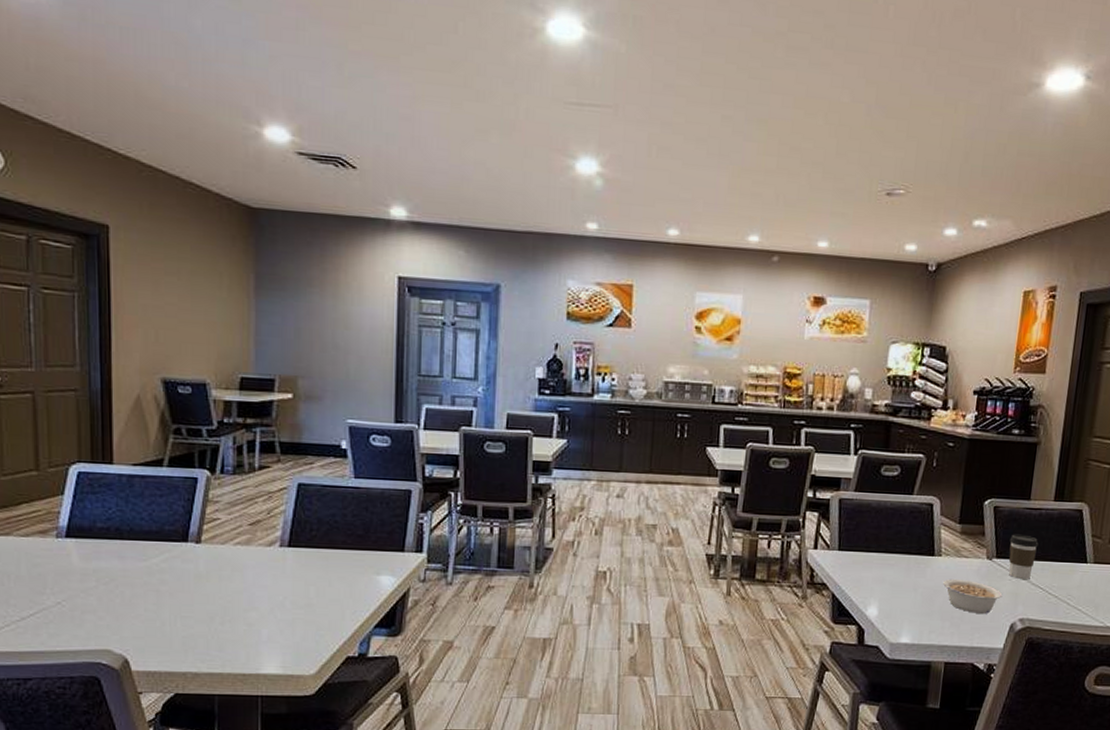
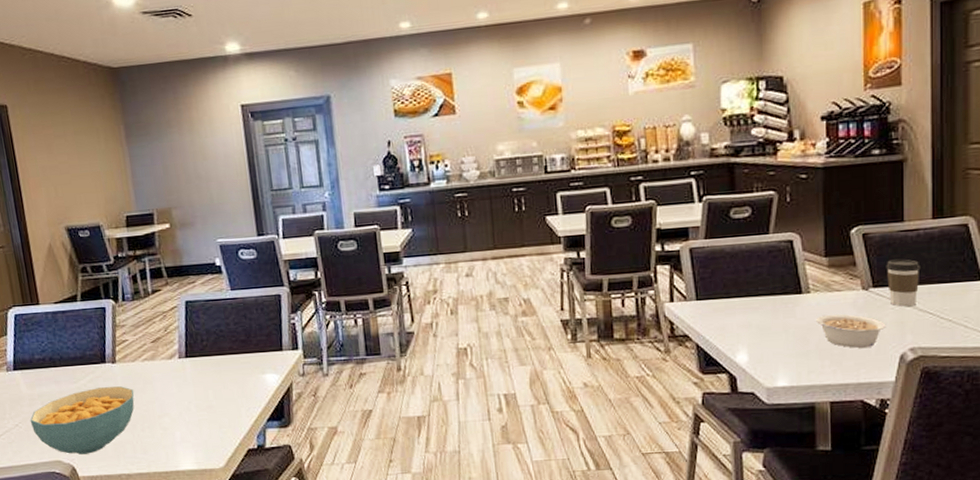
cereal bowl: none [77,569,218,645] -> present [30,386,135,455]

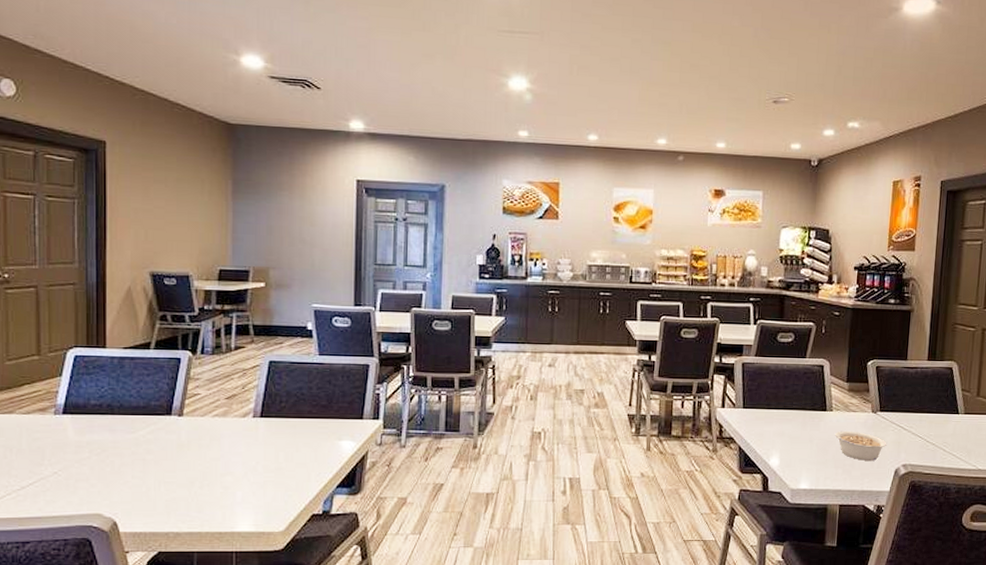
cereal bowl: present [30,386,135,455] -> none [72,440,198,509]
coffee cup: present [886,259,921,306] -> none [891,390,916,429]

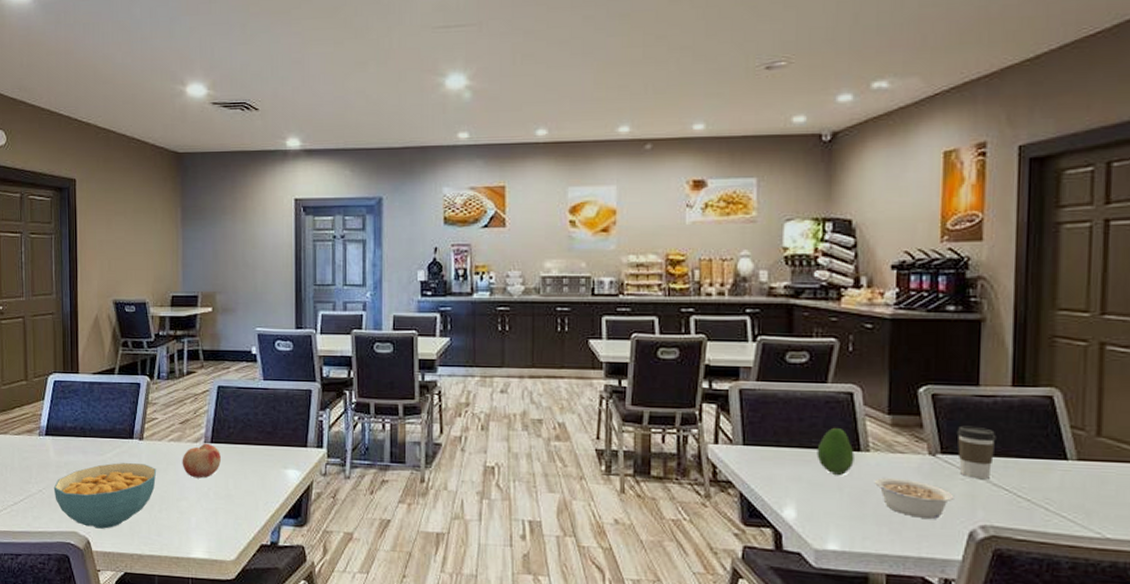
cereal bowl: none [72,440,198,509] -> present [53,463,157,529]
fruit: none [227,417,271,453] -> present [182,443,221,478]
fruit: none [796,394,822,430] -> present [817,428,854,475]
coffee cup: none [891,390,916,429] -> present [956,425,997,479]

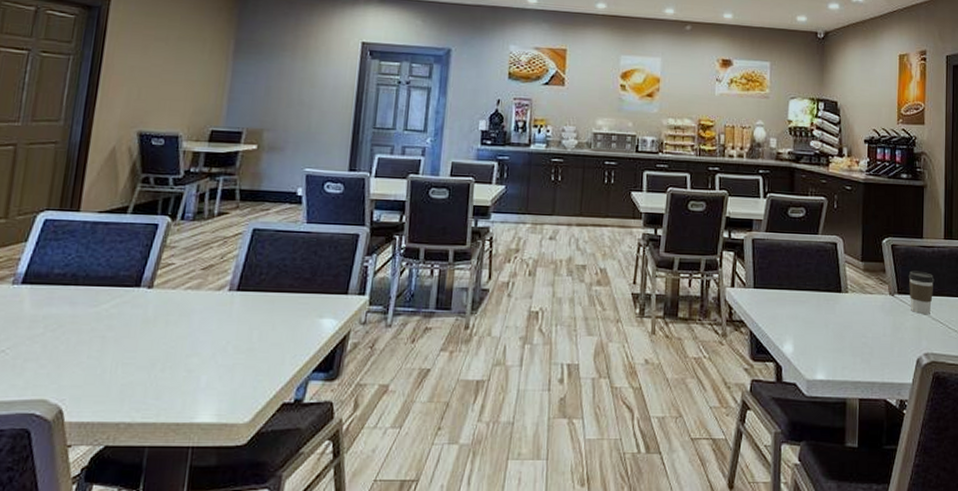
cereal bowl: present [53,463,157,529] -> none [21,315,166,394]
fruit: present [182,443,221,478] -> none [198,291,247,331]
fruit: present [817,428,854,475] -> none [809,273,837,313]
legume: present [875,477,954,519] -> none [852,314,907,349]

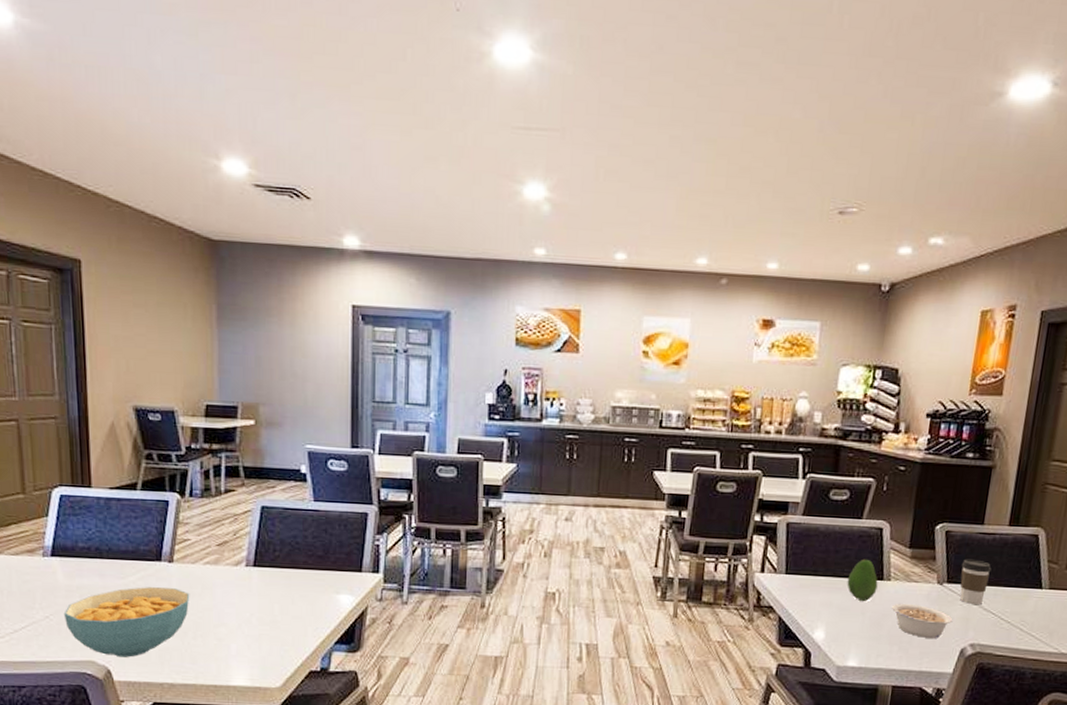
cereal bowl: none [21,315,166,394] -> present [63,587,190,658]
fruit: none [809,273,837,313] -> present [847,560,878,601]
legume: none [852,314,907,349] -> present [892,603,953,638]

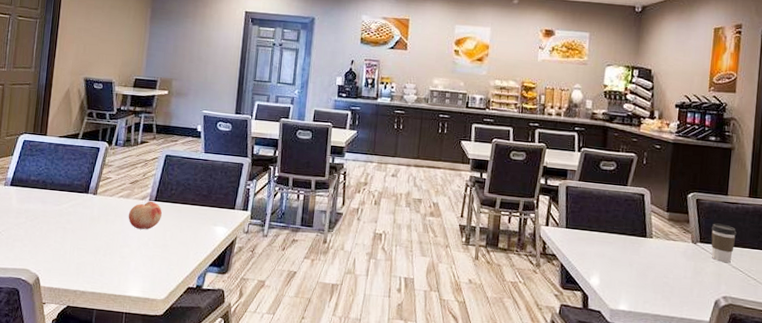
cereal bowl: present [63,587,190,658] -> none [12,213,106,268]
fruit: none [219,566,265,604] -> present [128,201,162,230]
fruit: present [847,560,878,601] -> none [616,219,642,254]
legume: present [892,603,953,638] -> none [655,258,707,290]

